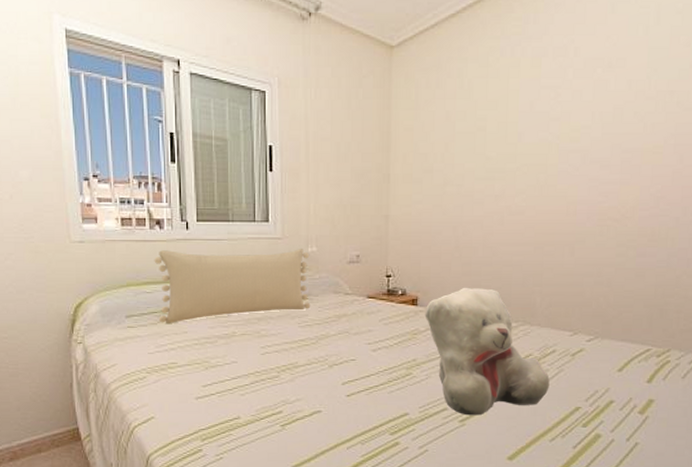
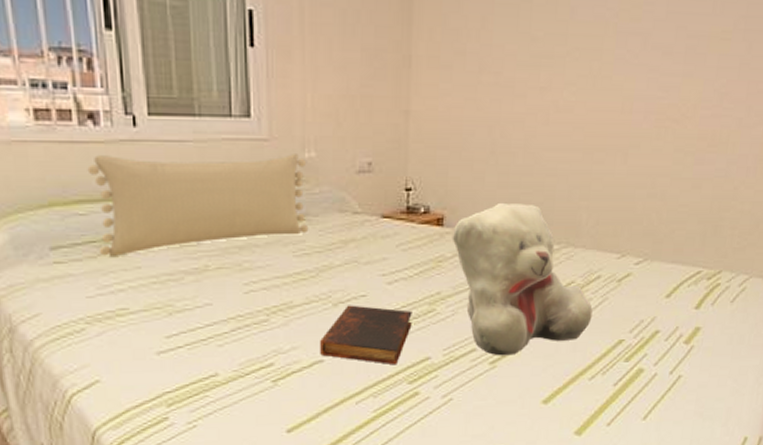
book: none [319,367,393,418] -> present [320,305,412,365]

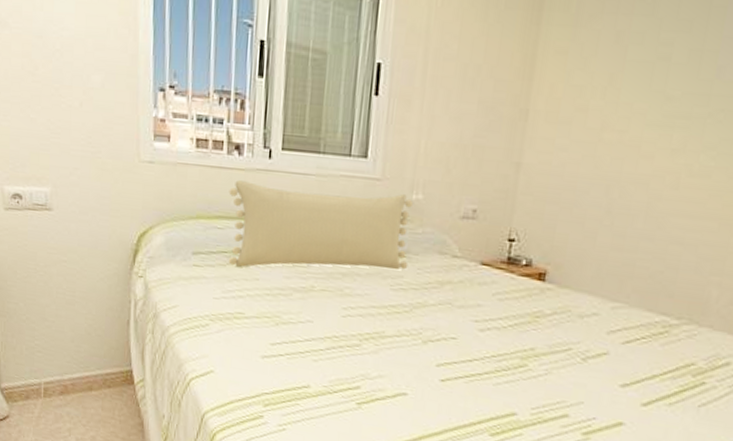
book: present [320,305,412,365] -> none [405,344,502,414]
teddy bear: present [452,202,593,356] -> none [553,265,717,430]

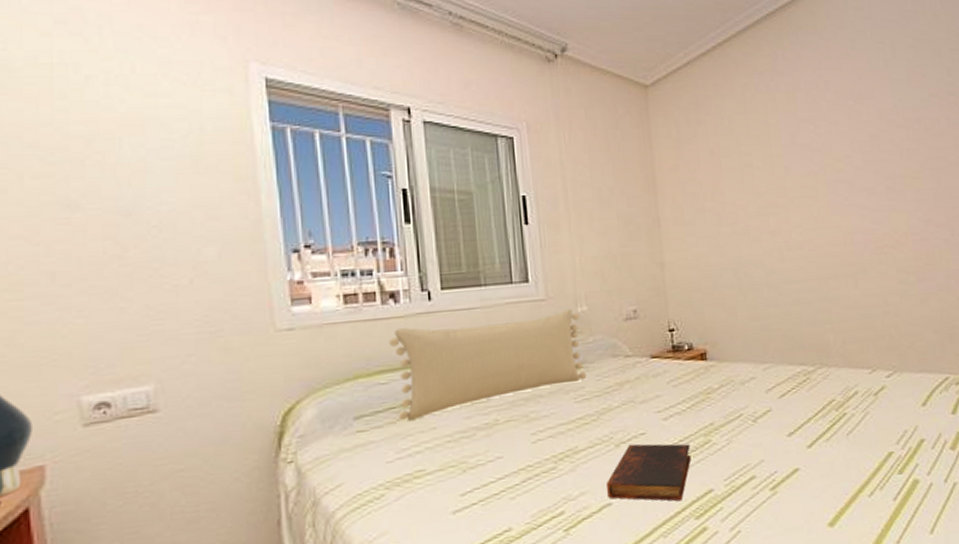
book: none [405,344,502,414] -> present [607,443,691,501]

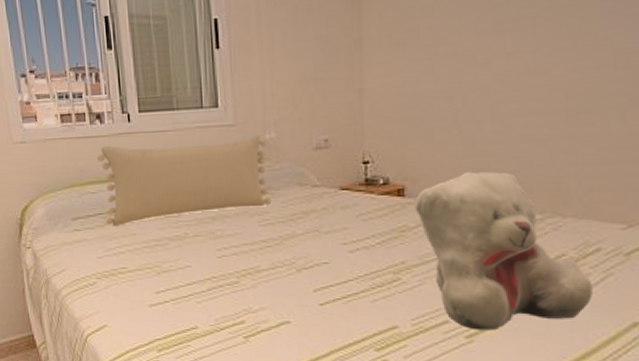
book: present [607,443,691,501] -> none [286,271,376,332]
teddy bear: none [715,332,858,481] -> present [414,171,593,331]

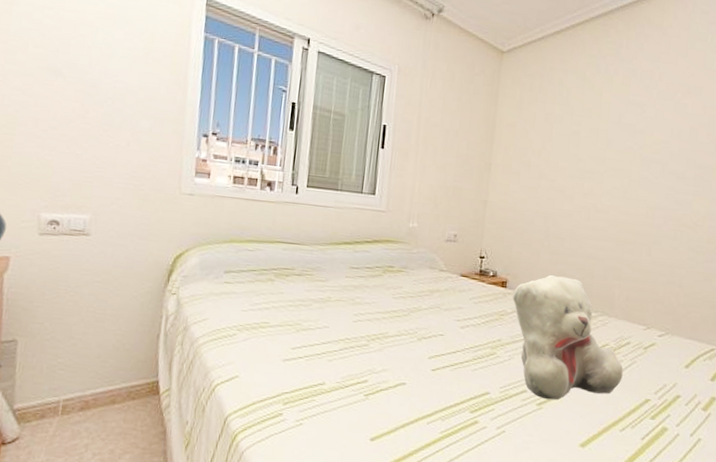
pillow: present [96,136,272,225] -> none [256,211,411,283]

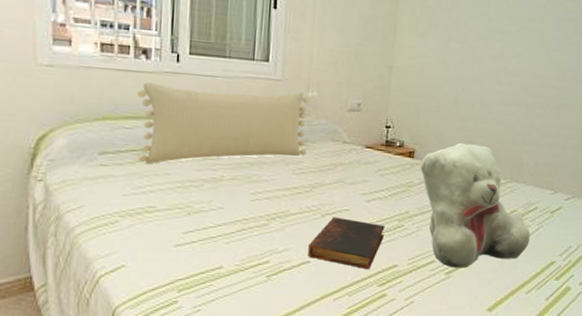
pillow: none [256,211,411,283] -> present [137,82,310,164]
book: none [404,341,478,396] -> present [308,217,385,270]

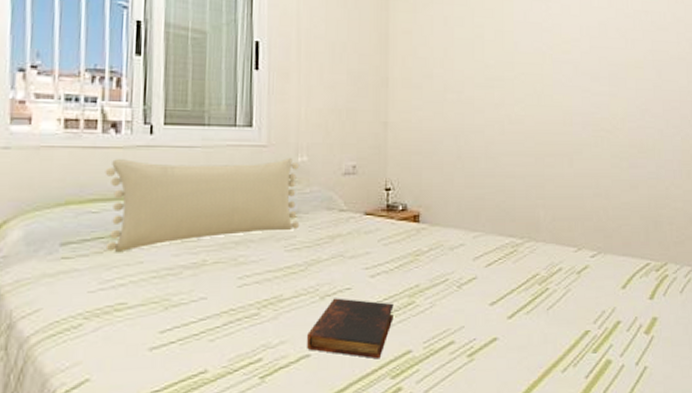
teddy bear: present [420,142,531,268] -> none [427,201,558,348]

